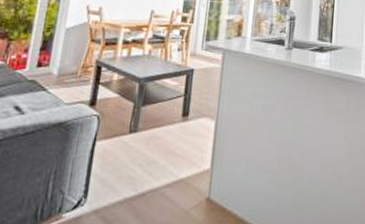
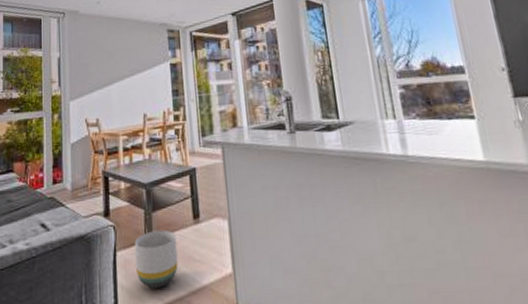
planter: none [113,124,162,179] -> present [134,230,178,288]

